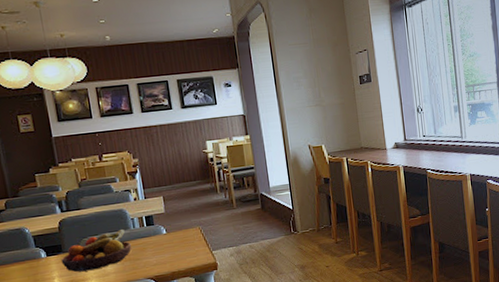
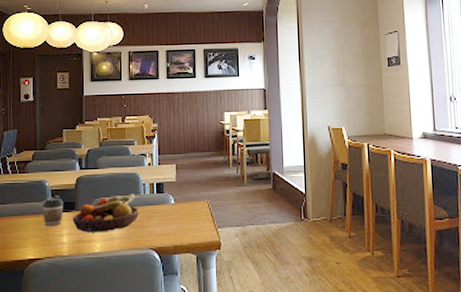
coffee cup: none [24,240,51,272] -> present [41,196,64,227]

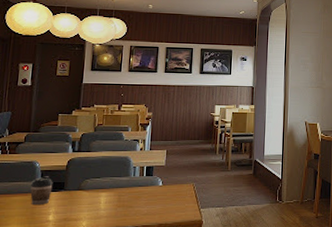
fruit bowl: present [72,194,139,233] -> none [60,176,127,211]

